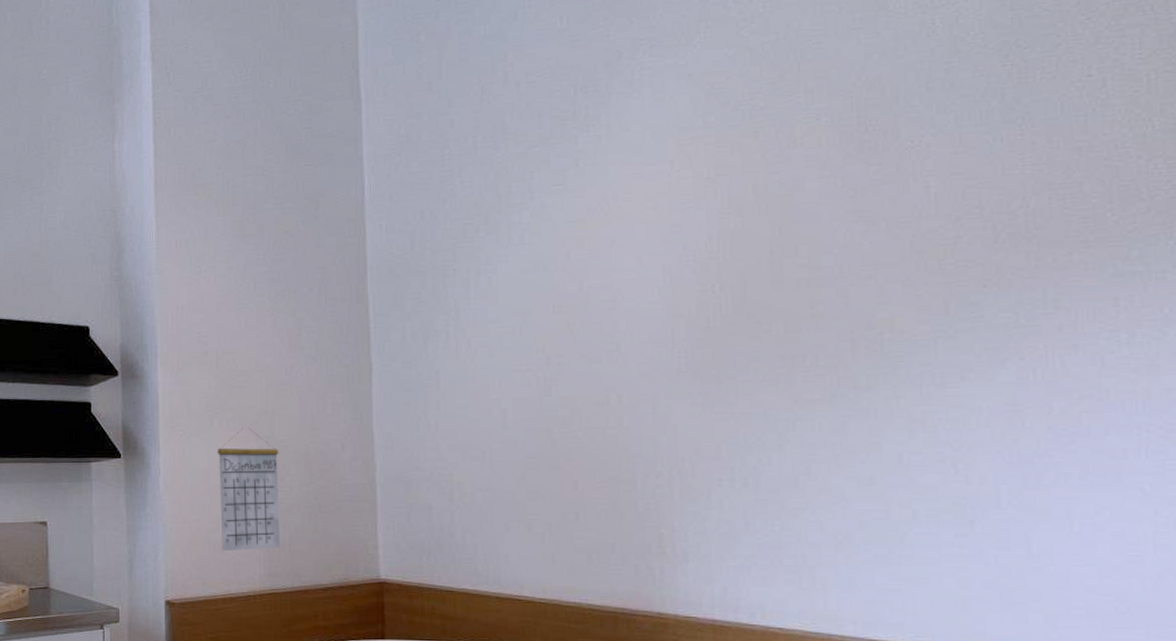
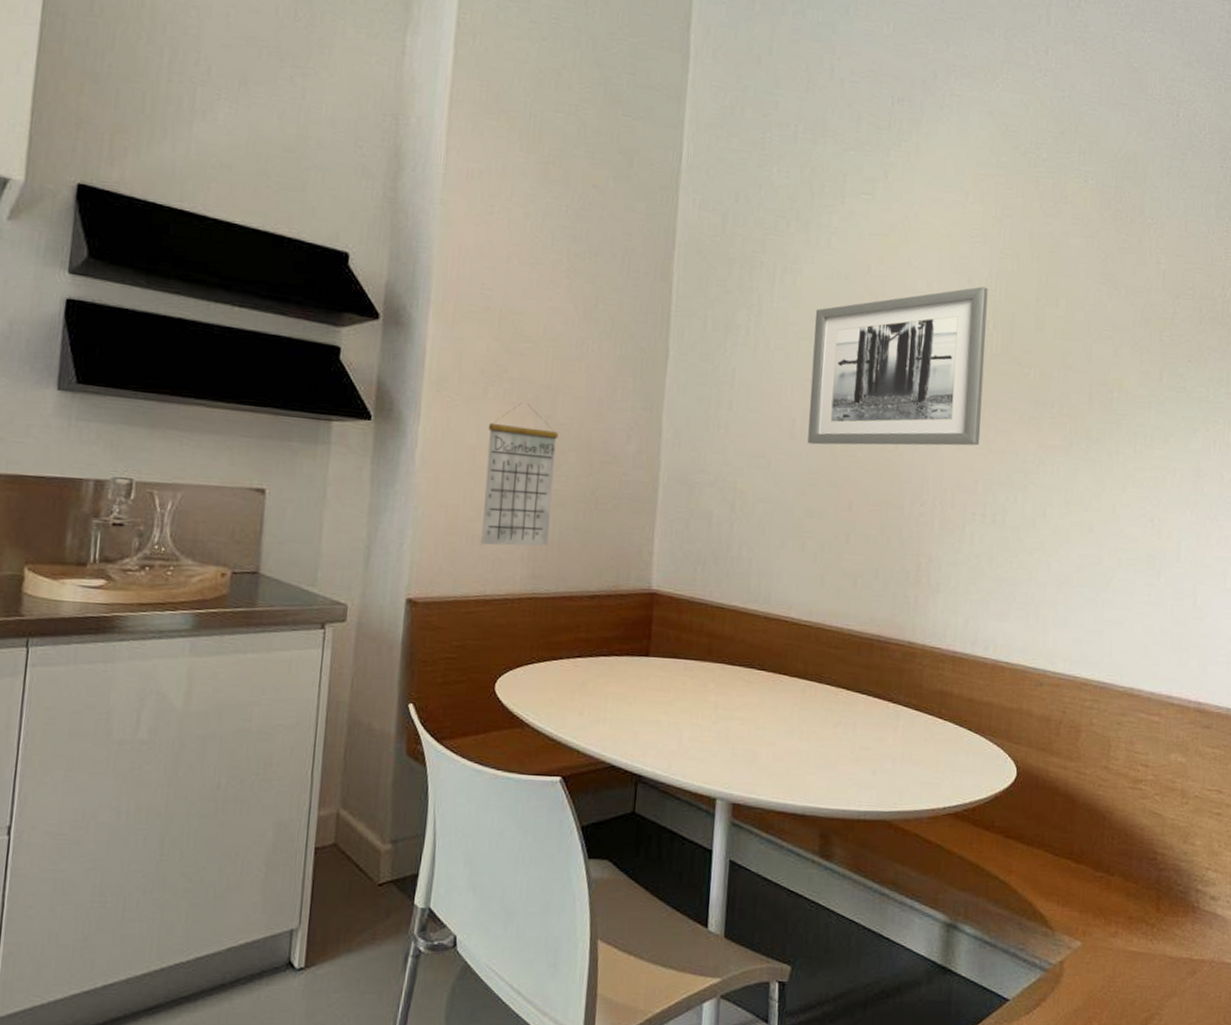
wall art: none [515,250,718,431] -> present [807,286,988,446]

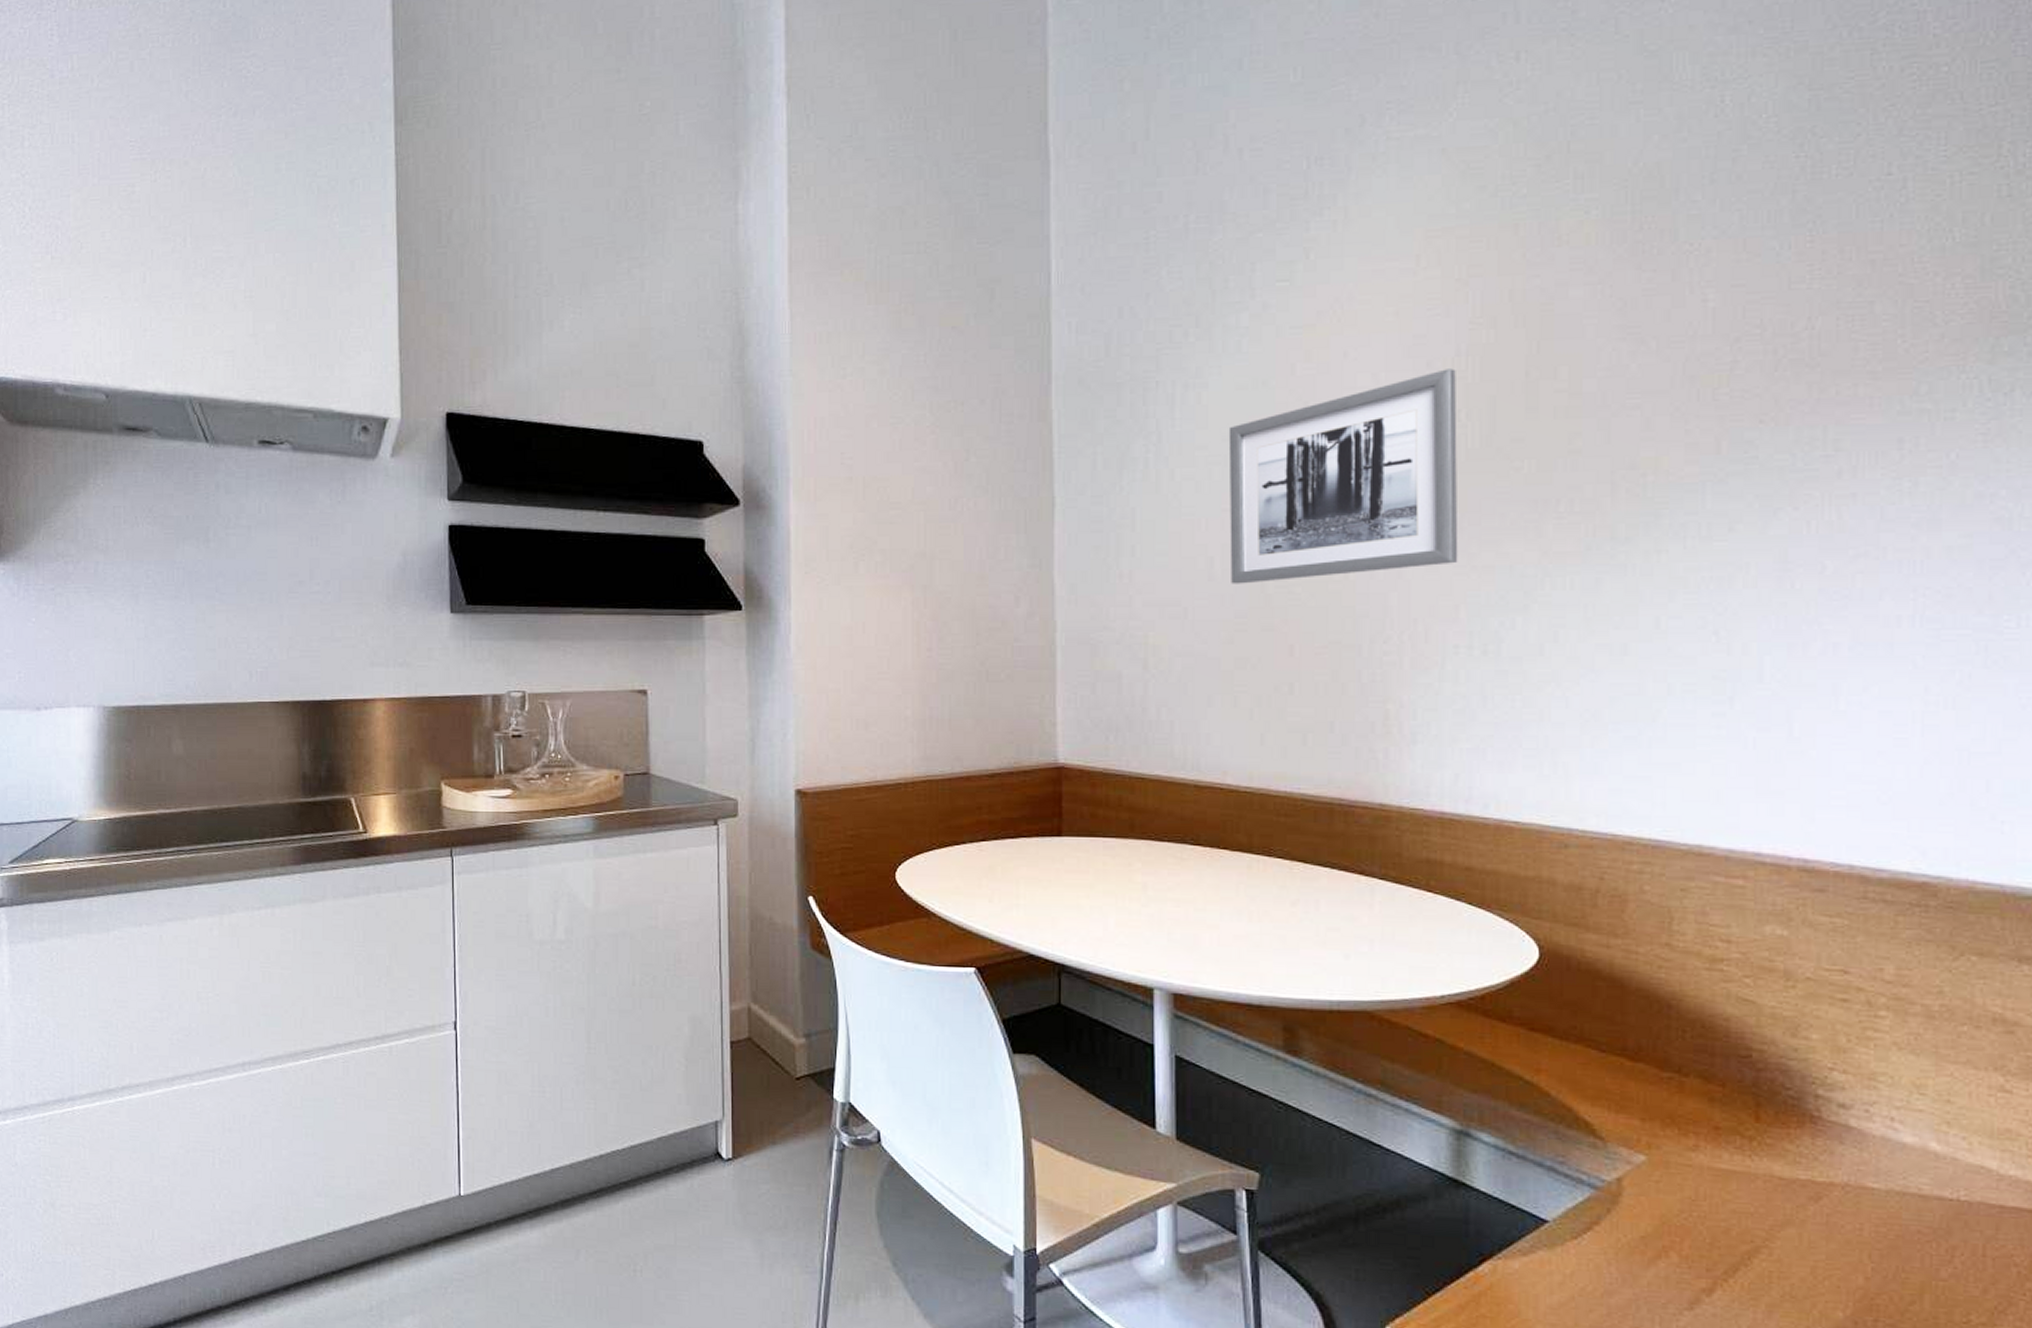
calendar: present [481,402,559,546] -> none [862,574,939,729]

